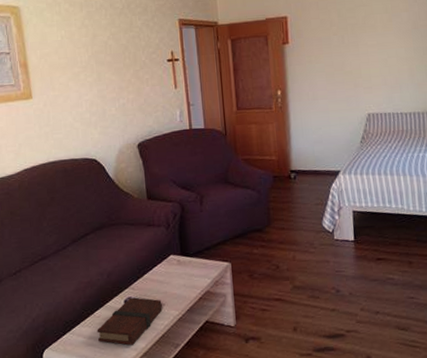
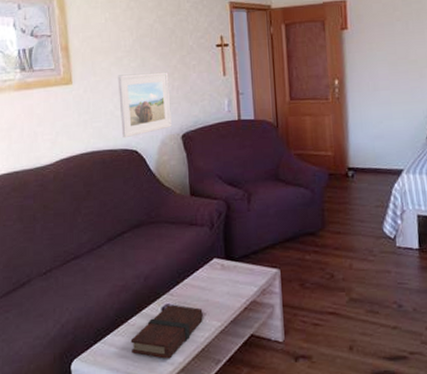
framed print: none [75,85,128,148] -> present [117,72,172,138]

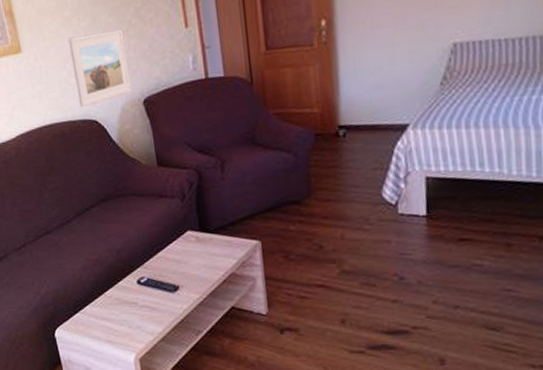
book: present [130,304,203,359] -> none [109,277,180,329]

